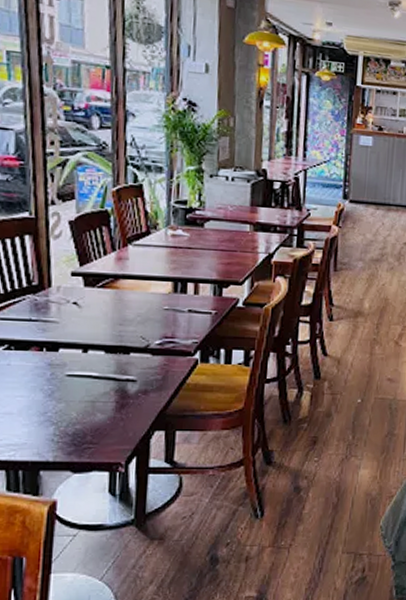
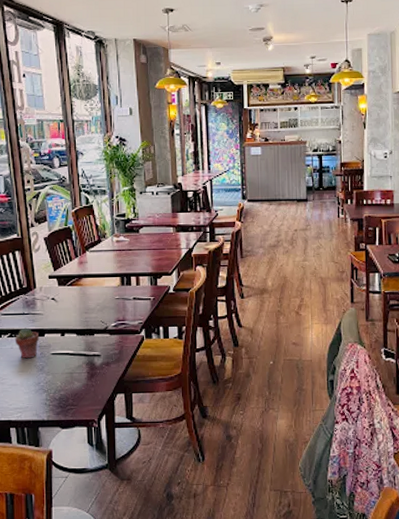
potted succulent: none [14,338,51,380] -> present [14,328,40,359]

